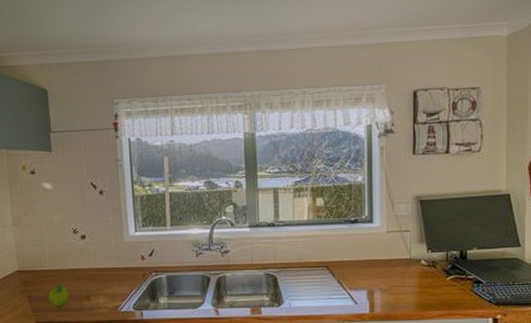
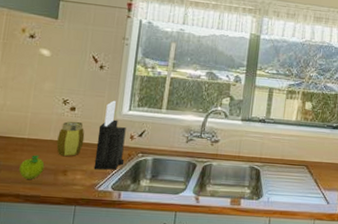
jar: none [75,248,100,283] -> present [56,121,85,157]
knife block: none [110,223,141,293] -> present [93,100,126,170]

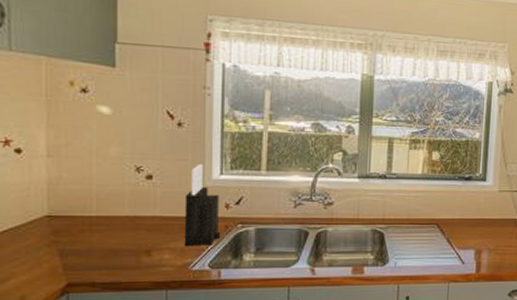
fruit: present [19,155,45,179] -> none [90,235,122,264]
jar: present [56,121,85,157] -> none [134,191,169,235]

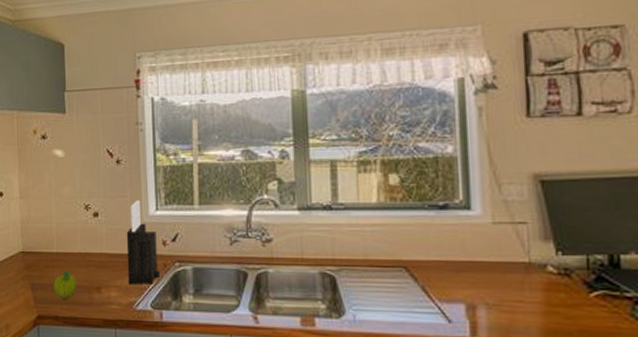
fruit: none [90,235,122,264] -> present [53,270,78,299]

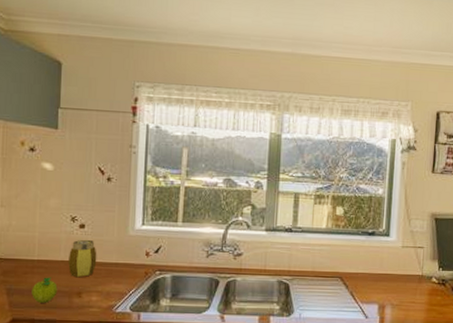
jar: none [85,229,113,271] -> present [68,239,97,278]
knife block: present [126,200,161,285] -> none [109,215,142,291]

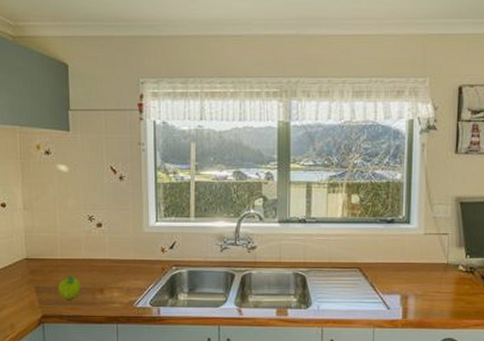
jar: present [68,239,97,278] -> none [89,237,116,275]

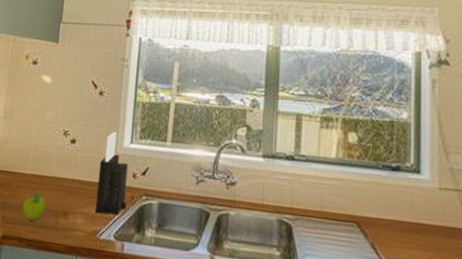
knife block: none [128,212,159,287] -> present [95,131,128,215]

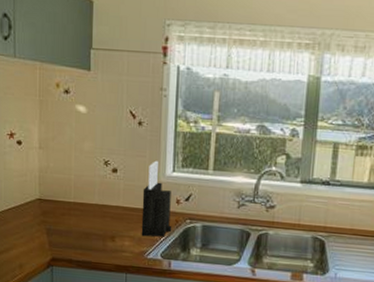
fruit: present [22,193,46,221] -> none [69,219,93,245]

